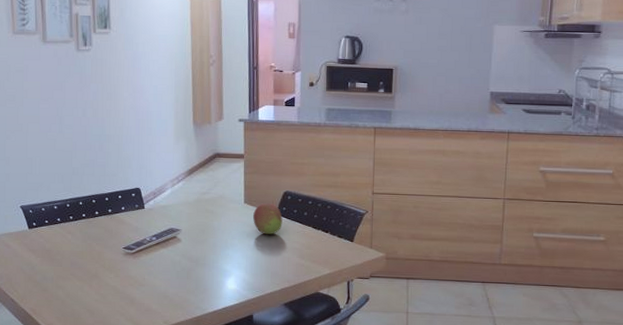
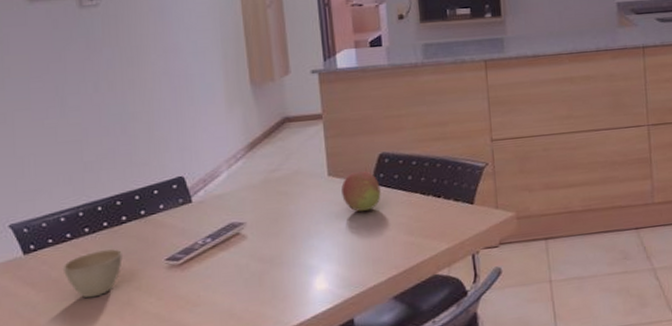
cup: none [53,233,94,267] -> present [62,249,123,298]

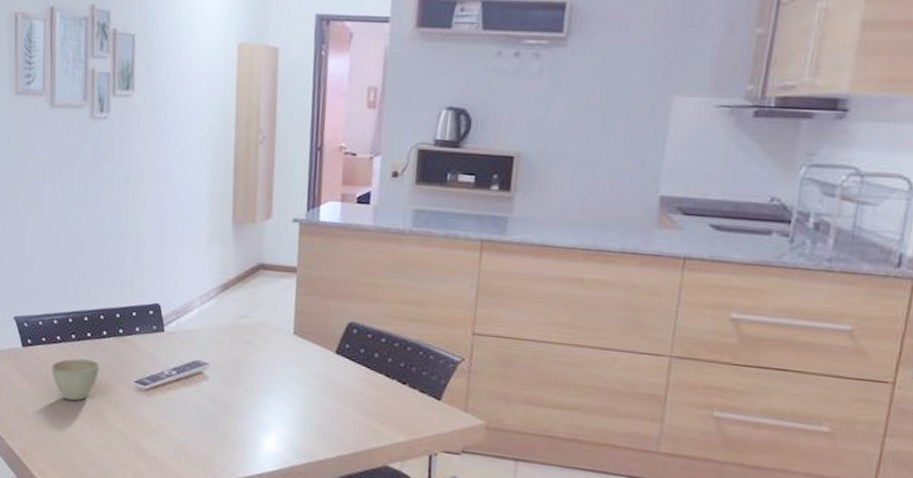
fruit: present [341,171,381,212] -> none [304,336,344,381]

